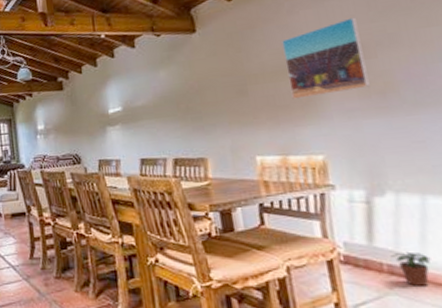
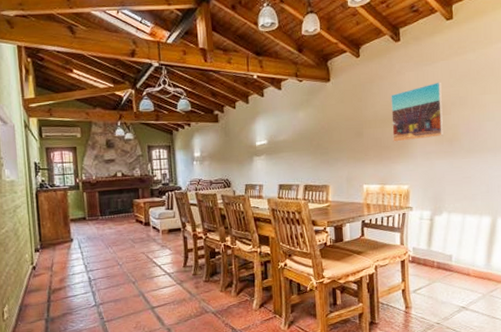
potted plant: present [390,251,431,286] -> none [439,253,462,276]

